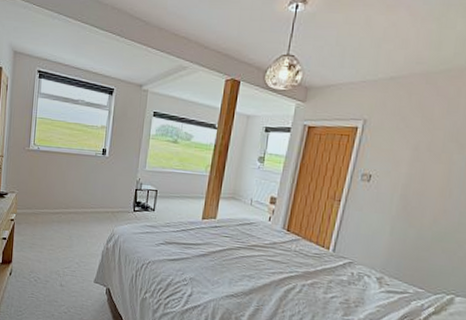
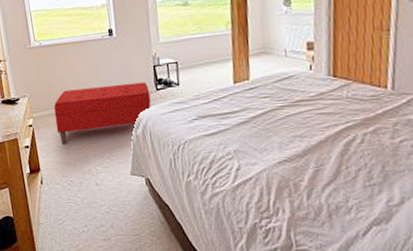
bench: none [35,194,128,243] -> present [53,82,151,145]

